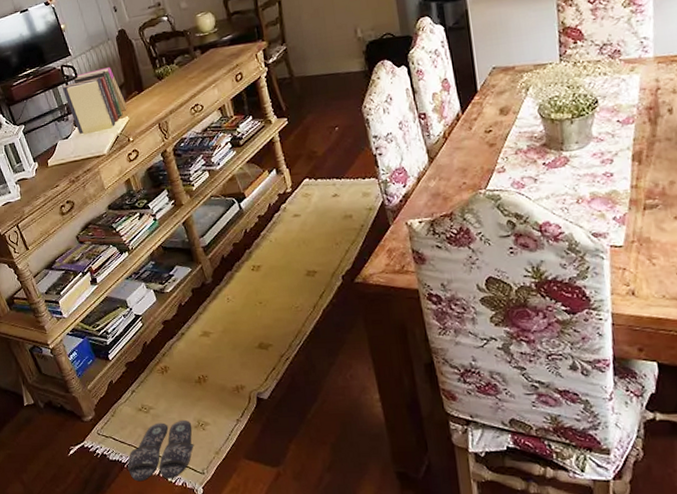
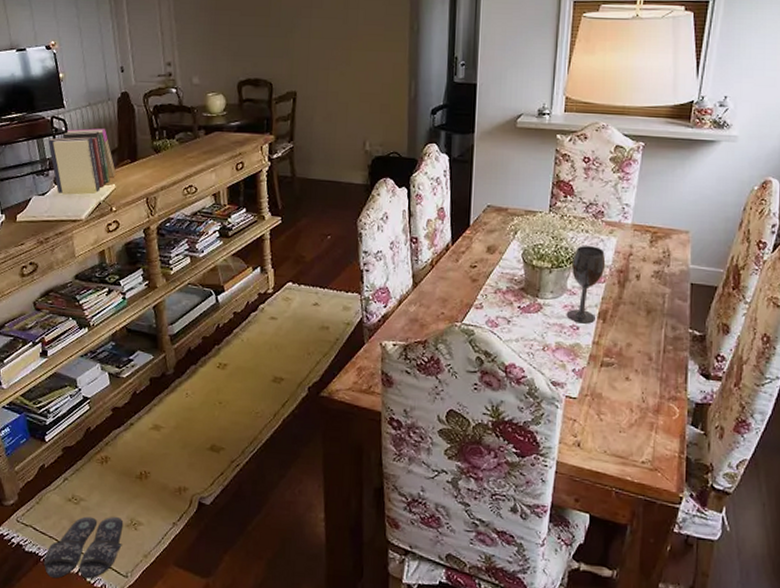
wine glass: none [592,87,632,170] -> present [566,246,606,324]

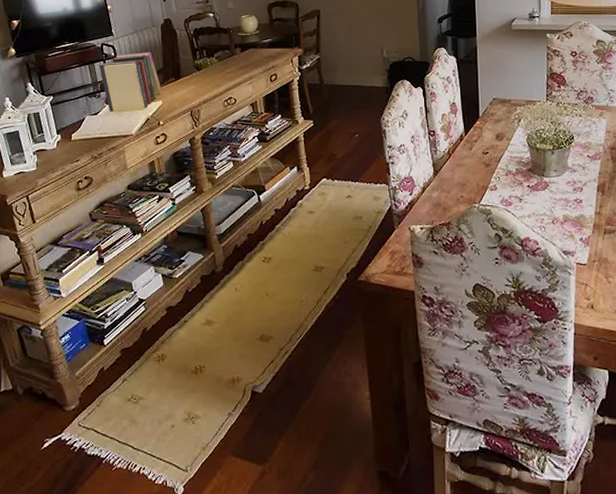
slippers: present [44,516,124,579] -> none [106,413,182,480]
wine glass: present [566,246,606,324] -> none [569,128,599,197]

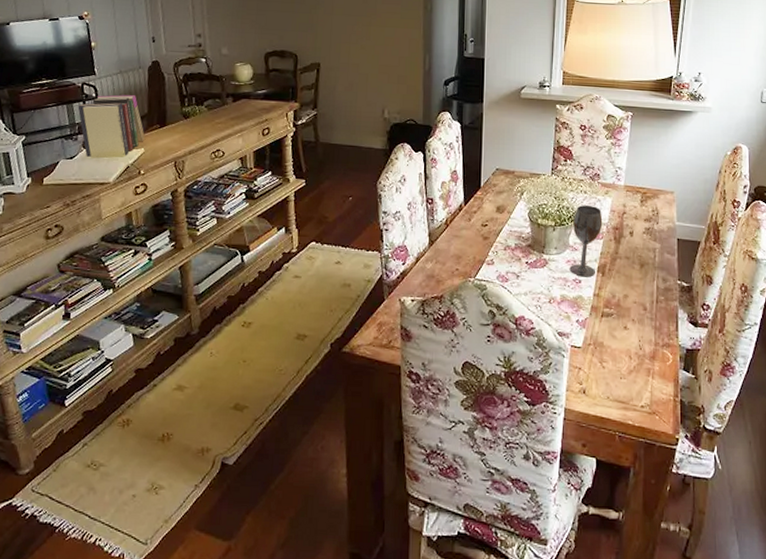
wine glass: none [569,128,599,197] -> present [569,205,603,277]

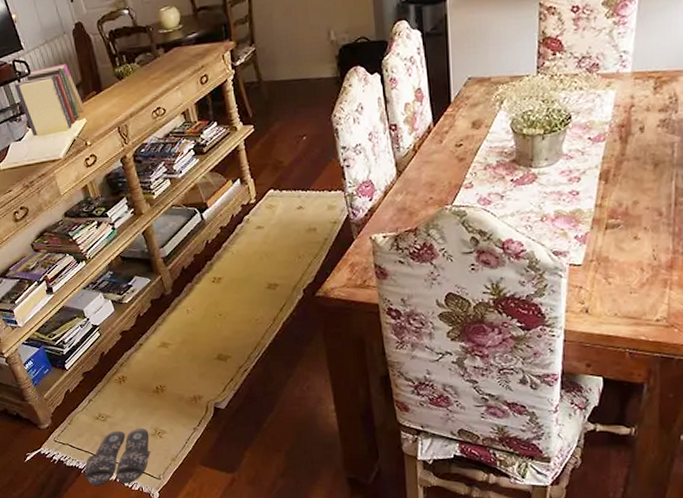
slippers: none [59,482,144,550] -> present [84,429,151,487]
wine glass: present [569,205,603,277] -> none [564,103,605,188]

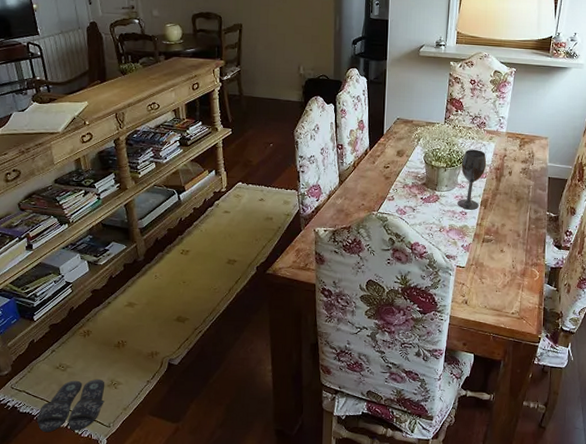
books: present [14,64,84,137] -> none [25,53,88,111]
wine glass: none [564,103,605,188] -> present [457,149,487,210]

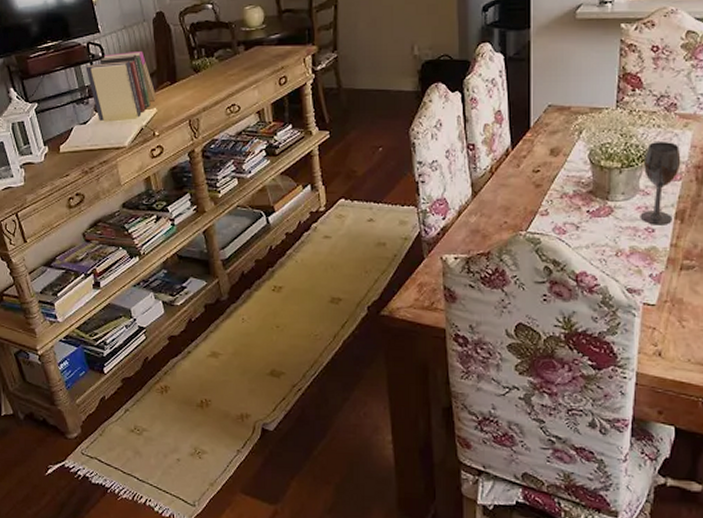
books: none [25,53,88,111] -> present [85,51,156,122]
slippers: present [37,379,105,433] -> none [111,446,188,510]

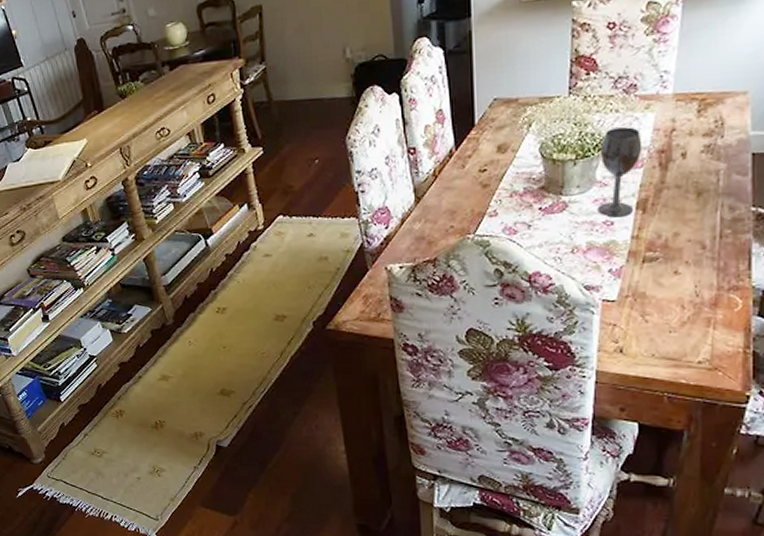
books: present [85,51,156,122] -> none [13,82,85,157]

